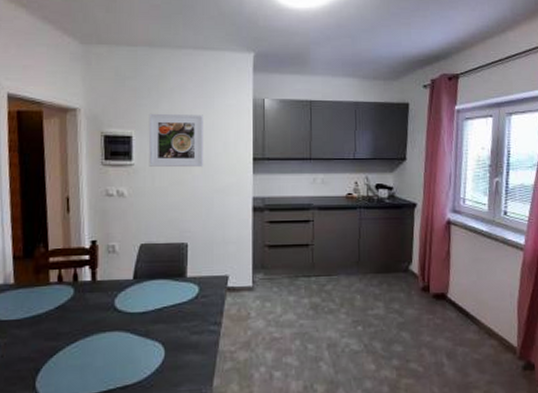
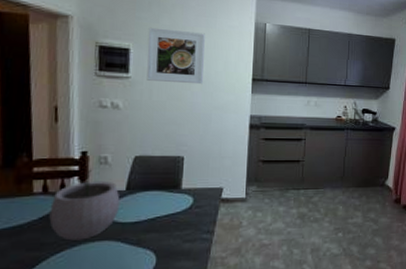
plant pot: none [64,258,128,331] -> present [49,169,120,241]

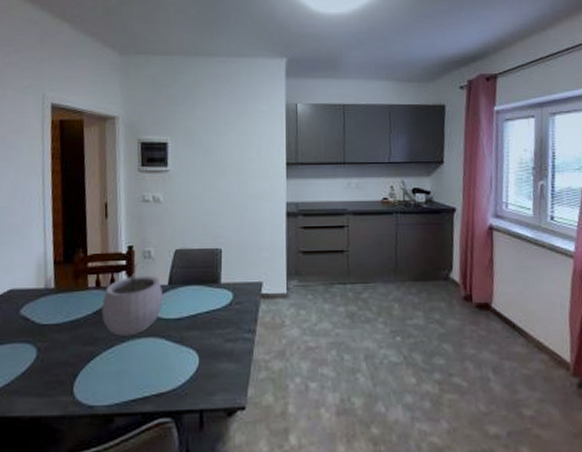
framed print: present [147,27,205,85] -> none [183,120,237,173]

